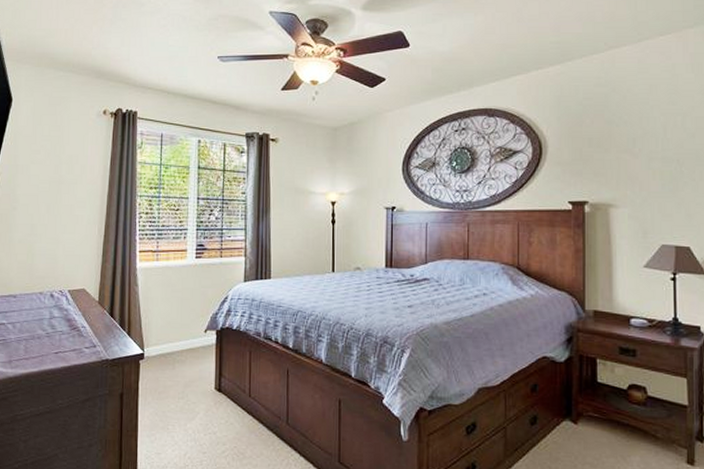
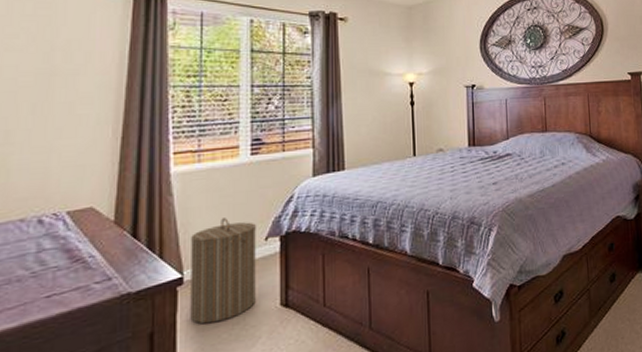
laundry hamper: none [148,309,198,394] -> present [190,218,256,325]

